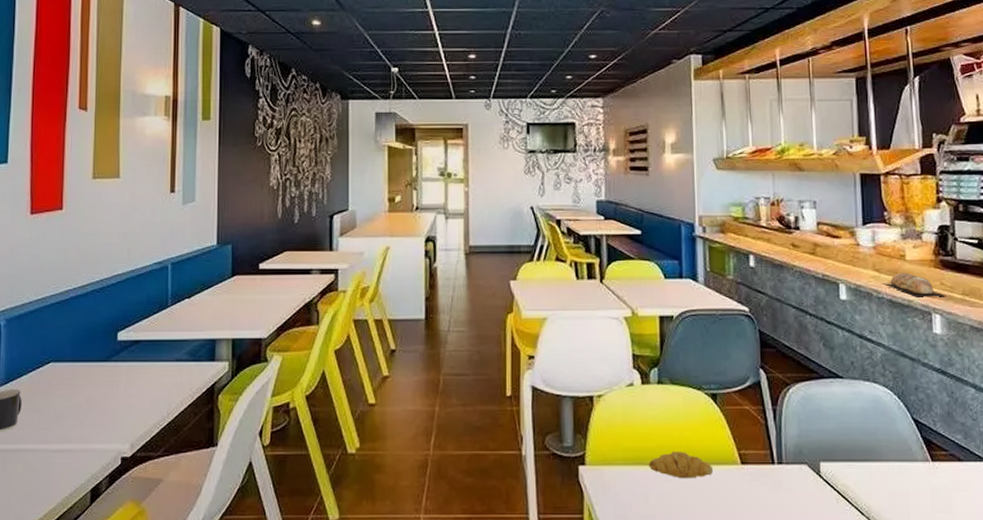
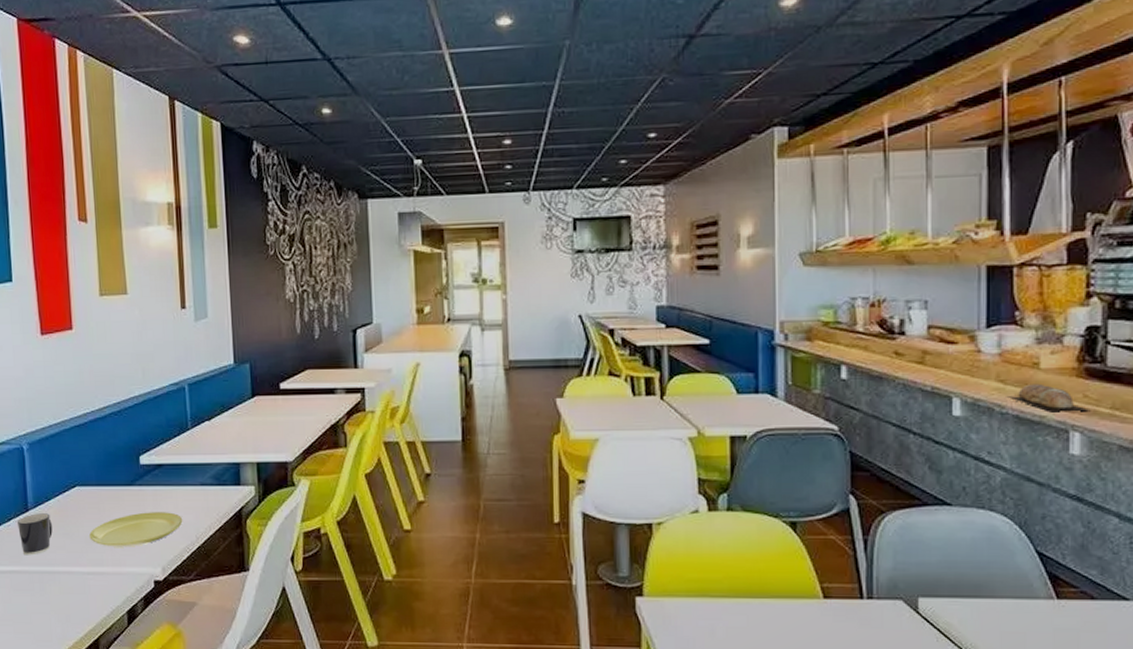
plate: none [59,388,156,424] -> present [89,512,183,547]
croissant: present [649,452,714,479] -> none [716,584,791,613]

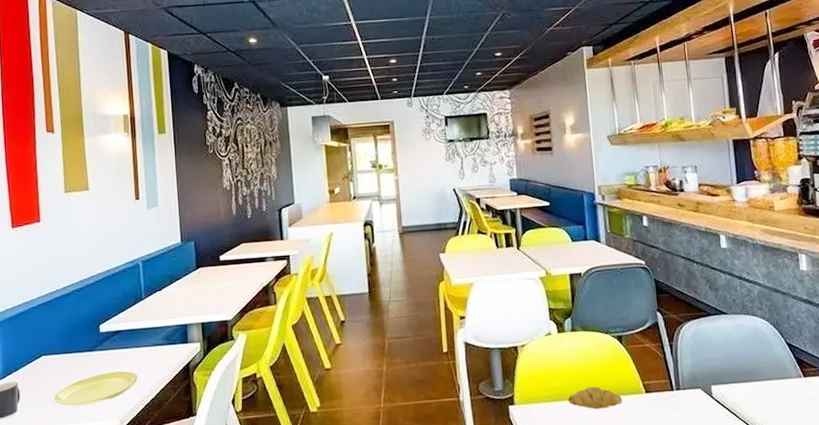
croissant: none [716,584,791,613] -> present [568,386,623,409]
bread loaf: present [1006,383,1091,413] -> none [755,221,810,241]

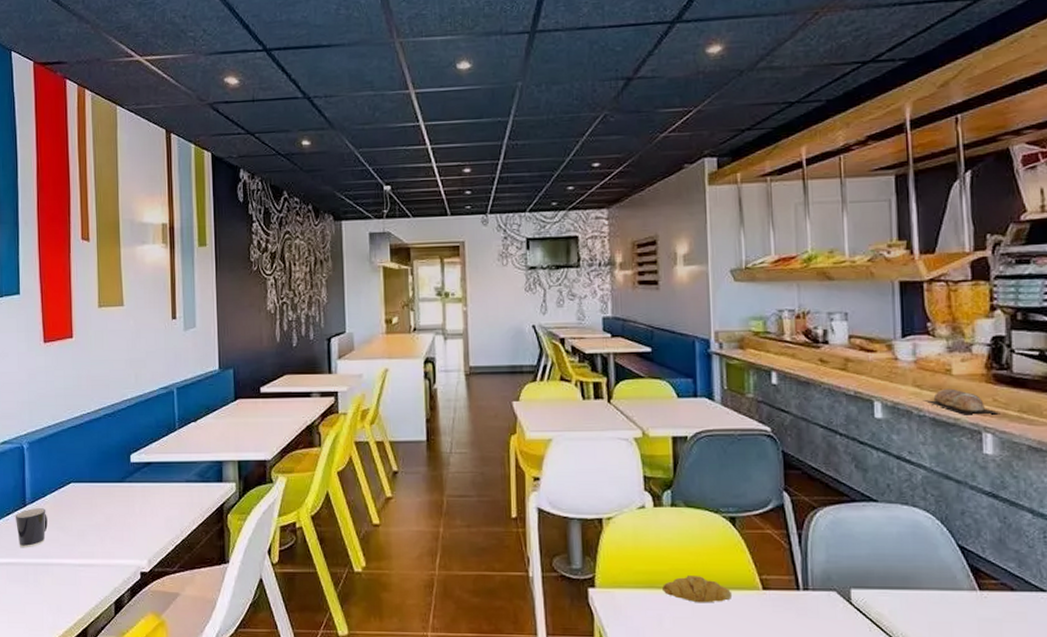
plate: present [54,371,138,407] -> none [82,507,169,540]
bread loaf: none [755,221,810,241] -> present [923,388,1001,415]

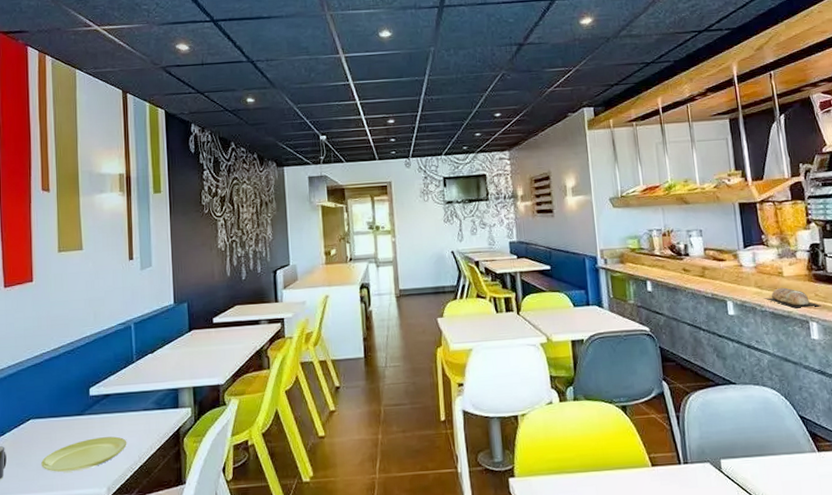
plate: none [82,507,169,540] -> present [41,436,127,473]
croissant: present [663,576,733,603] -> none [571,459,628,483]

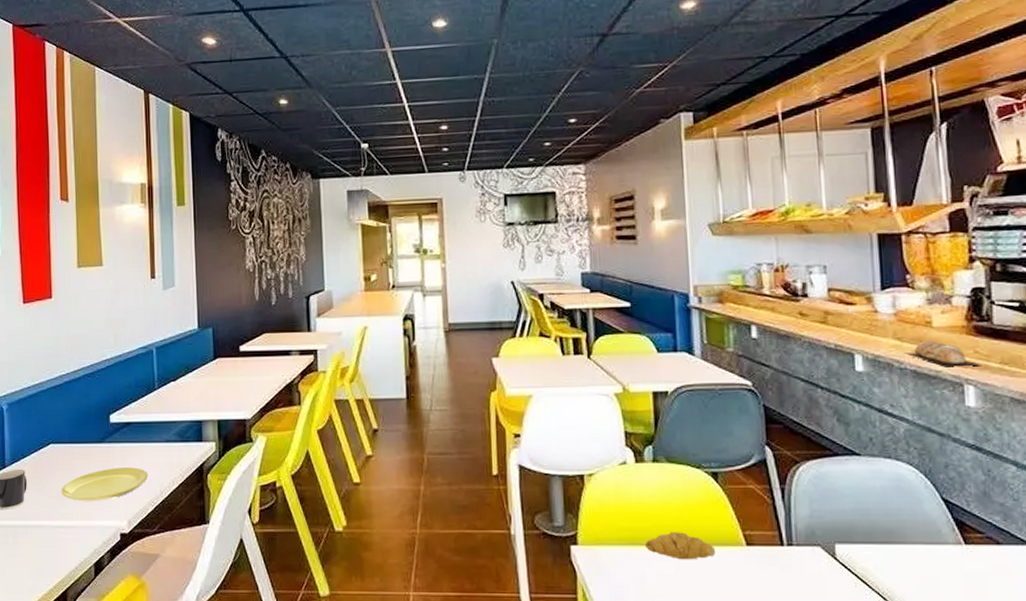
croissant: none [571,459,628,483] -> present [645,532,716,560]

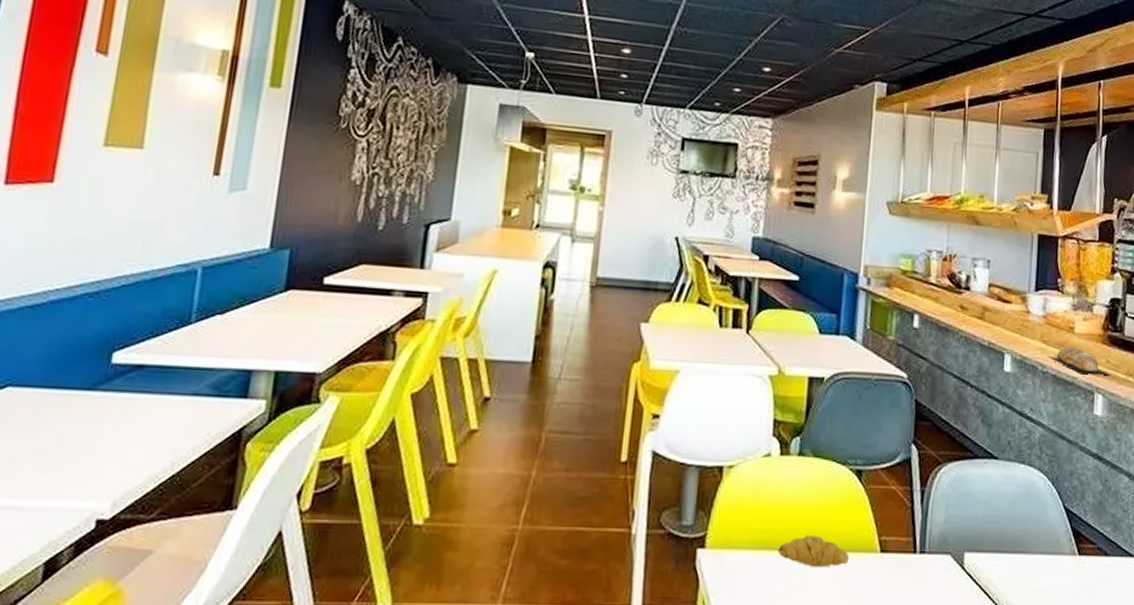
plate: present [61,468,149,502] -> none [11,426,158,473]

